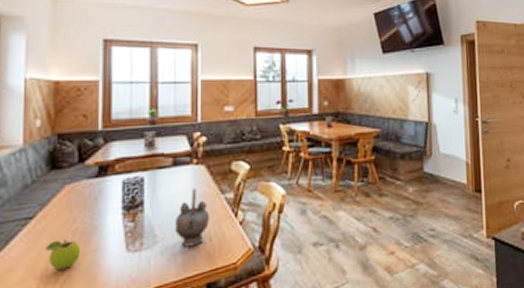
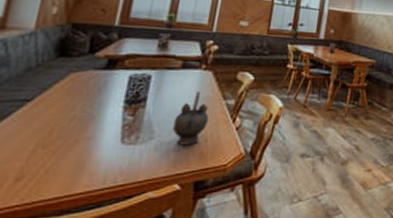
fruit: present [46,239,81,270] -> none [38,125,75,154]

